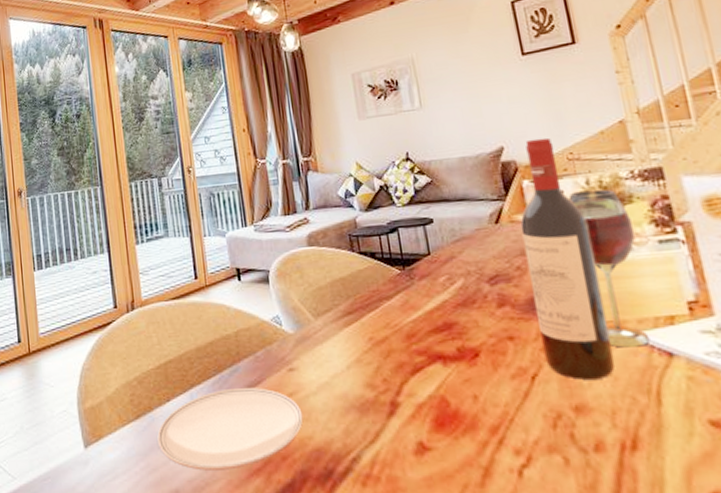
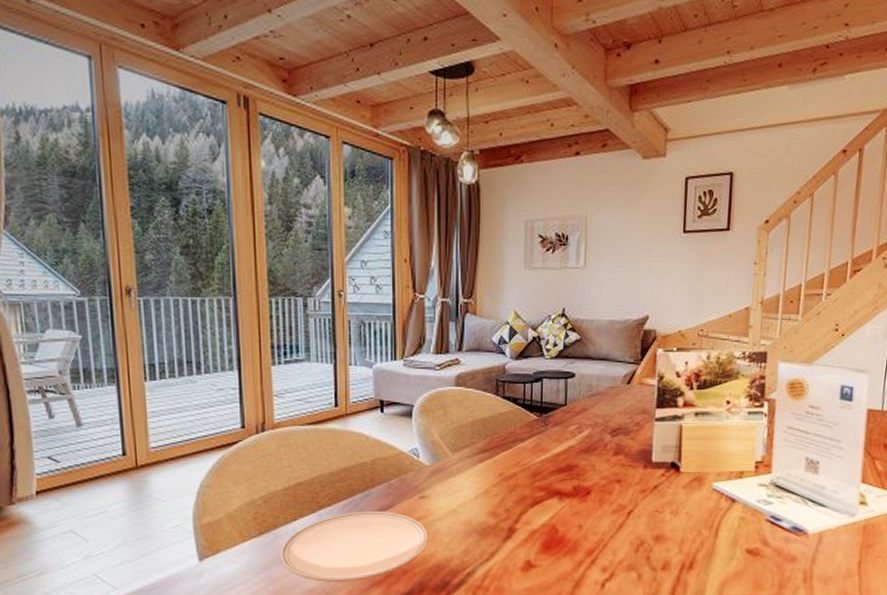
wine bottle: present [520,137,615,380] -> none [641,312,701,516]
wineglass: present [568,189,650,348] -> none [690,364,733,494]

